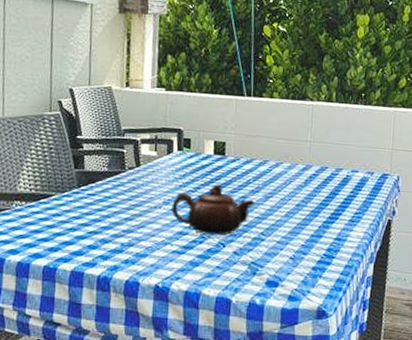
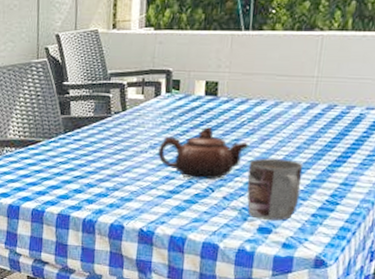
mug: none [254,214,303,274] -> present [247,158,304,221]

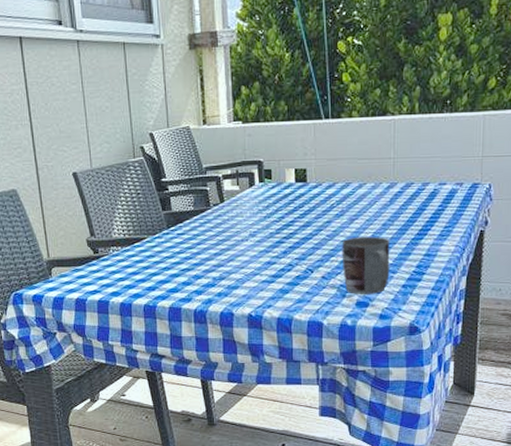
teapot: present [158,126,249,180] -> none [258,211,340,262]

